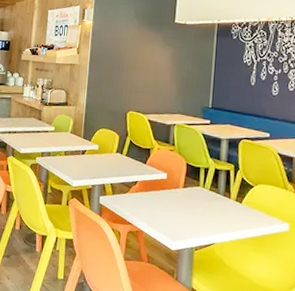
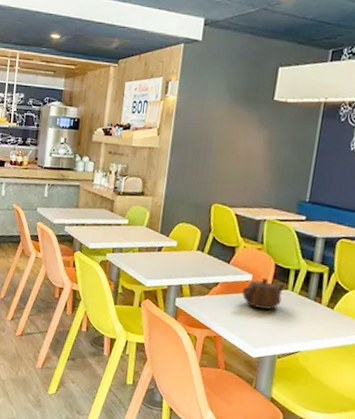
teapot: none [158,176,198,205] -> present [241,277,287,310]

